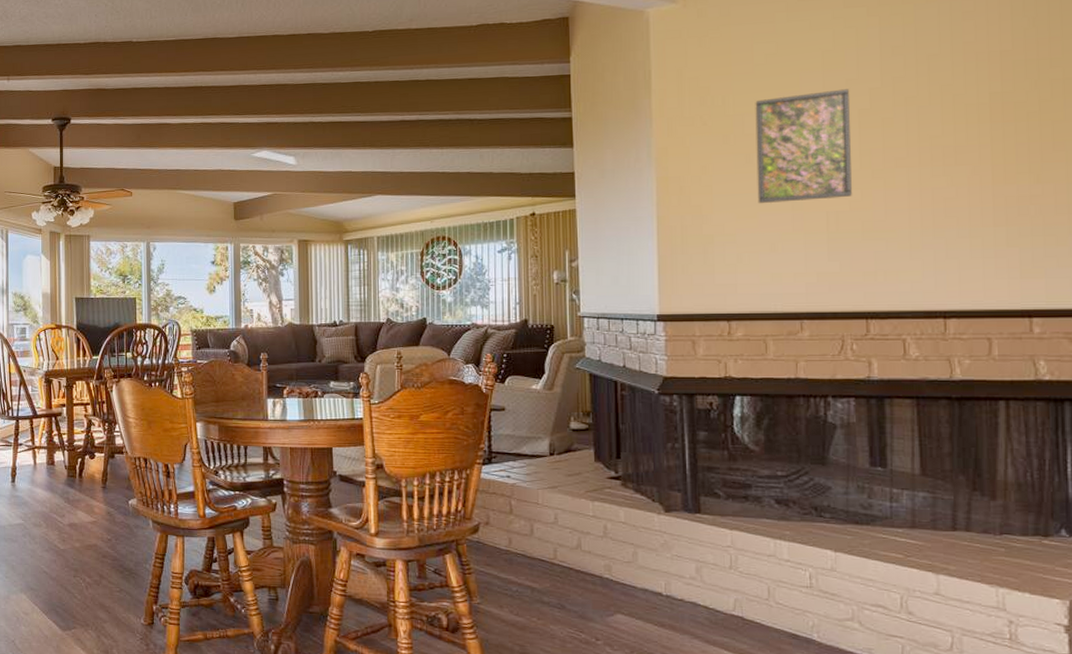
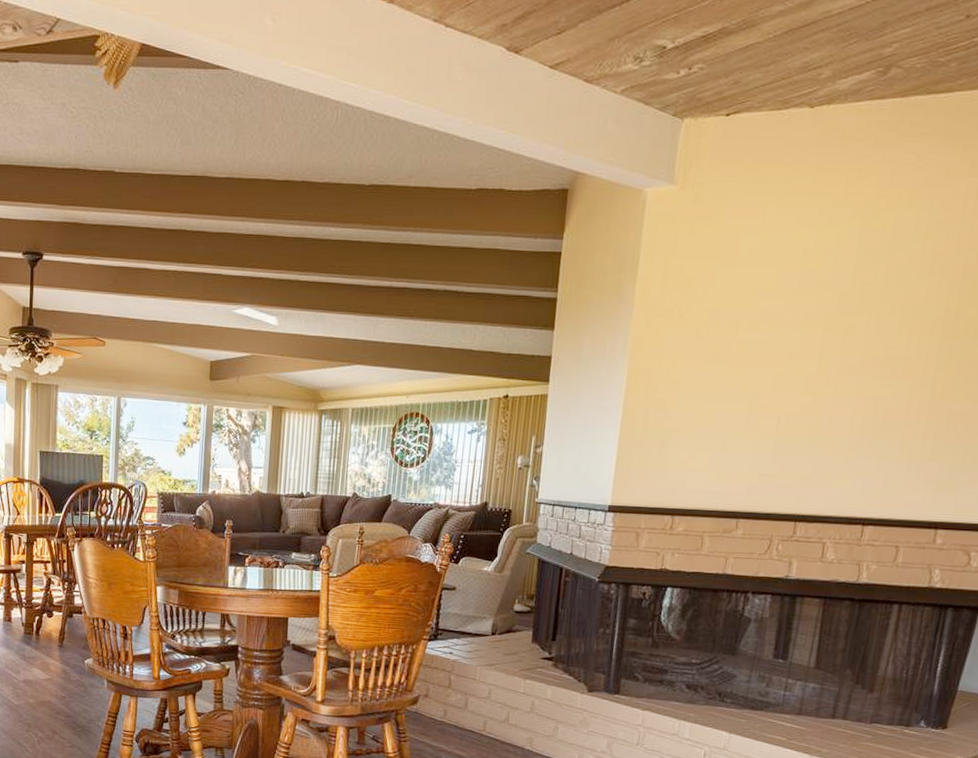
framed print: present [755,89,852,204] -> none [718,291,821,403]

